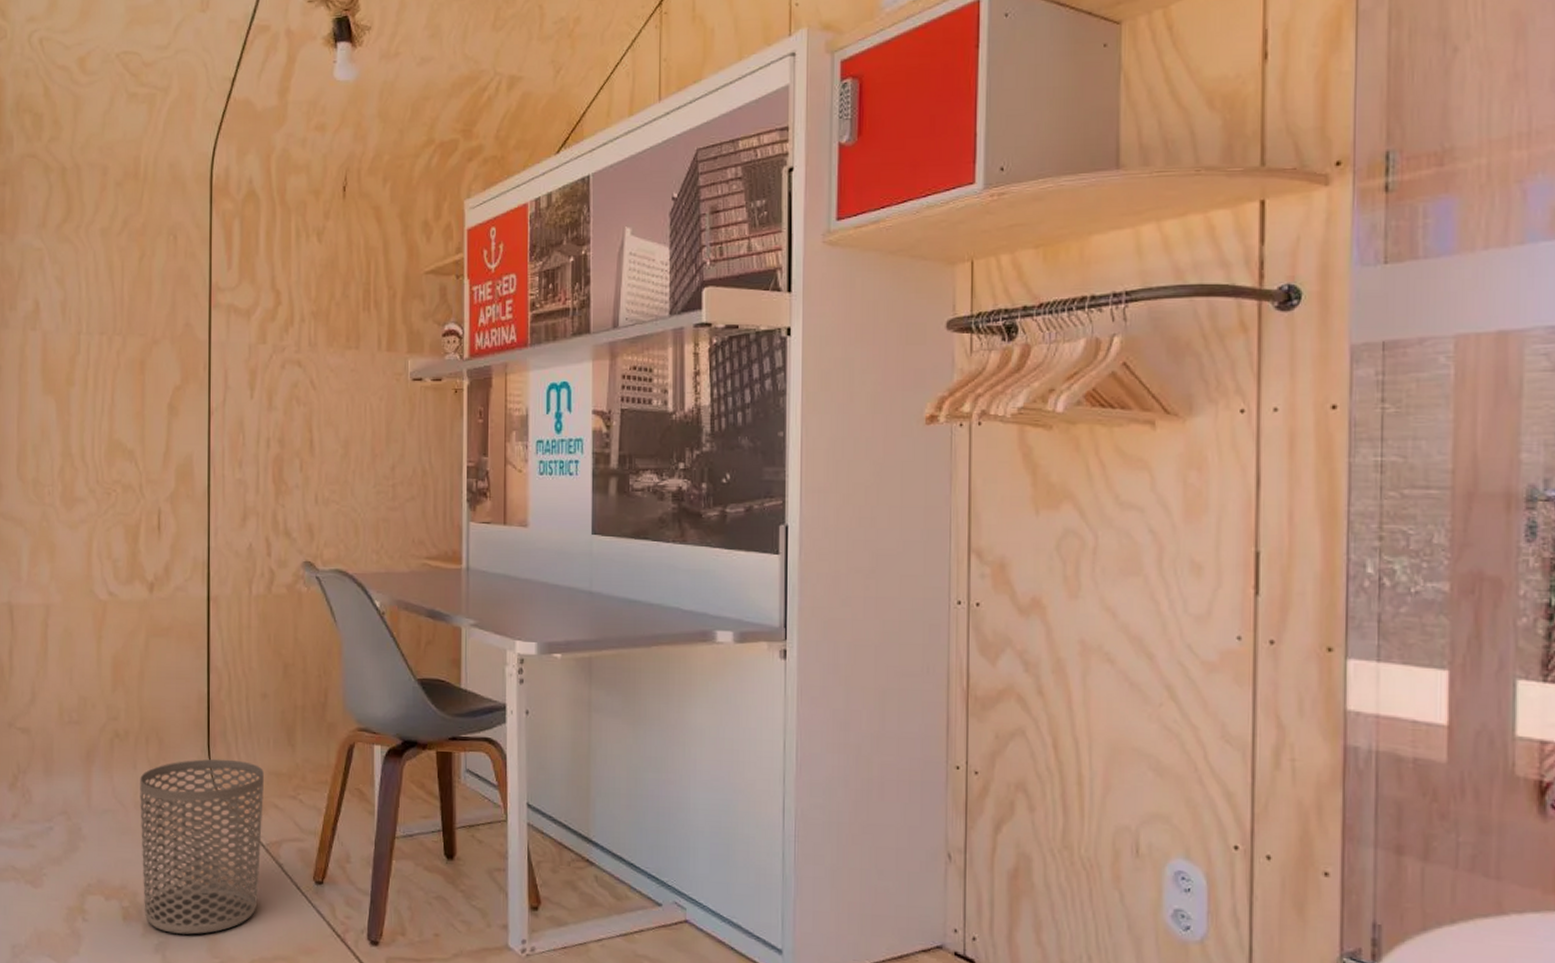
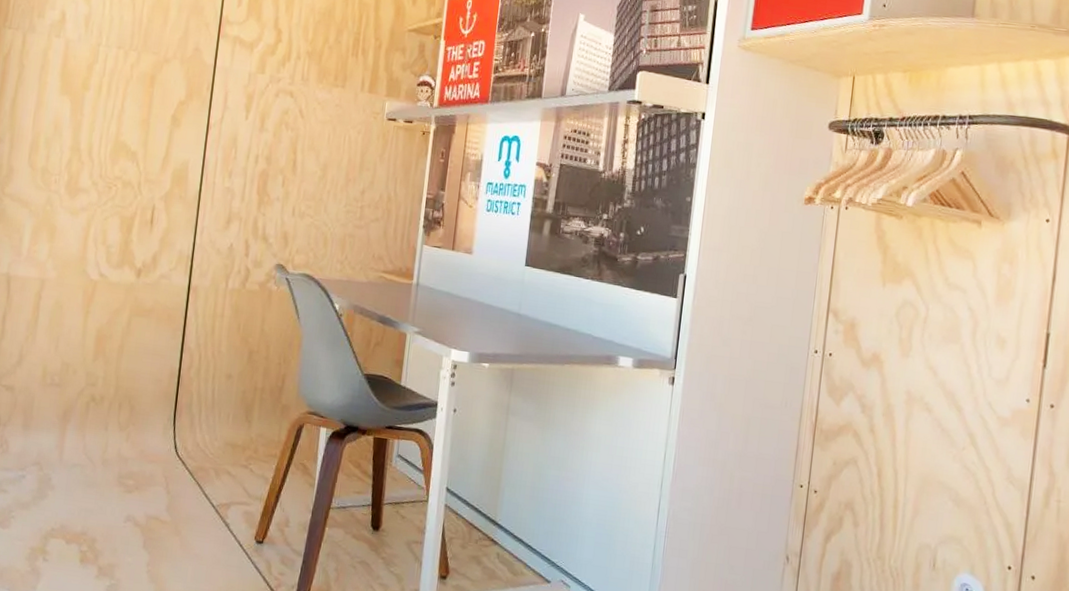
waste bin: present [140,759,264,935] -> none [100,426,221,580]

